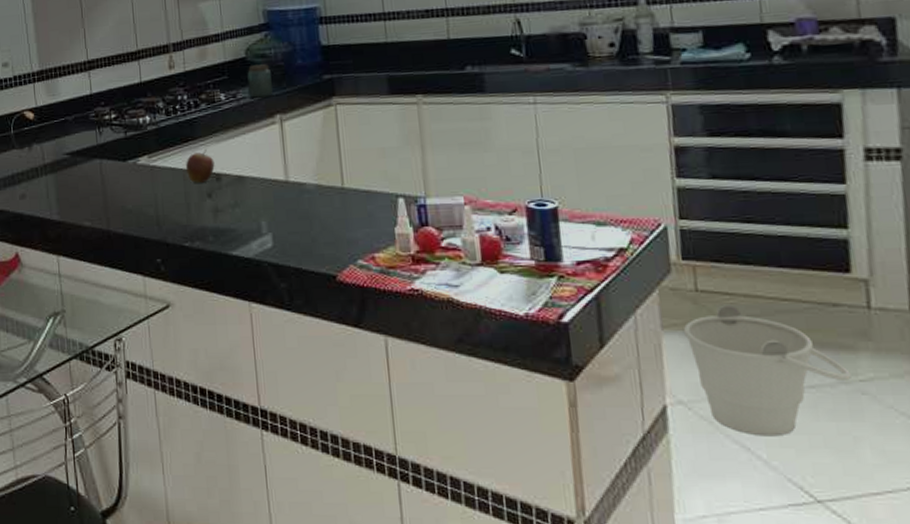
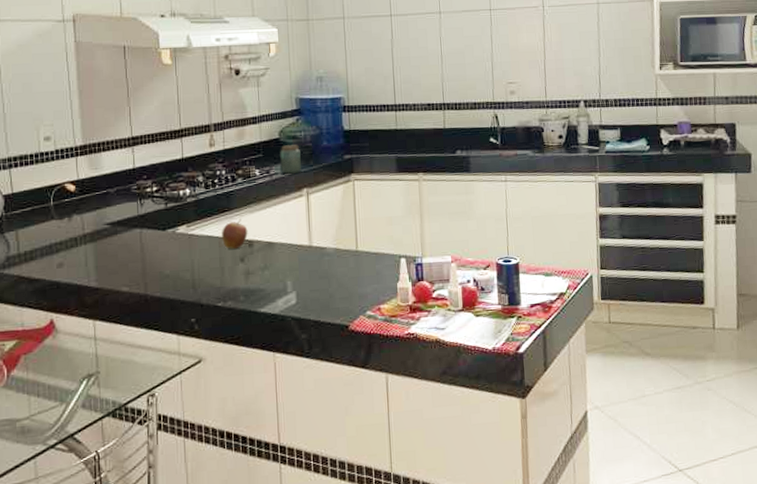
bucket: present [683,304,851,437] -> none [600,331,702,427]

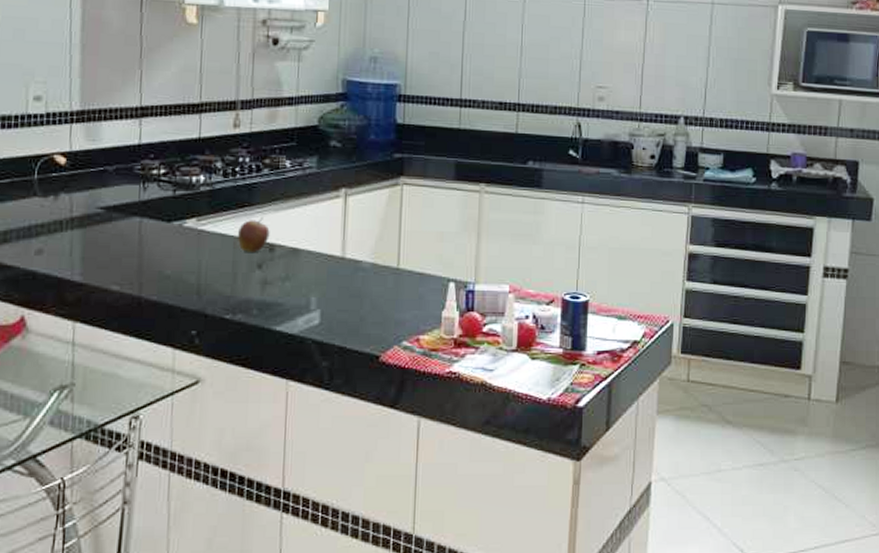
peanut butter: present [280,145,302,174] -> none [316,135,342,169]

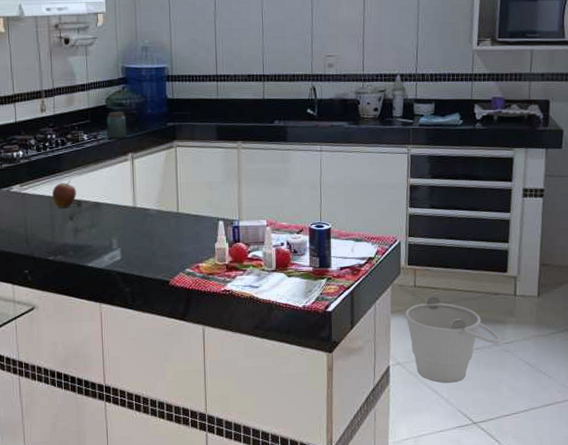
peanut butter: none [316,135,342,169] -> present [107,112,128,139]
bucket: none [673,393,789,508] -> present [404,295,501,383]

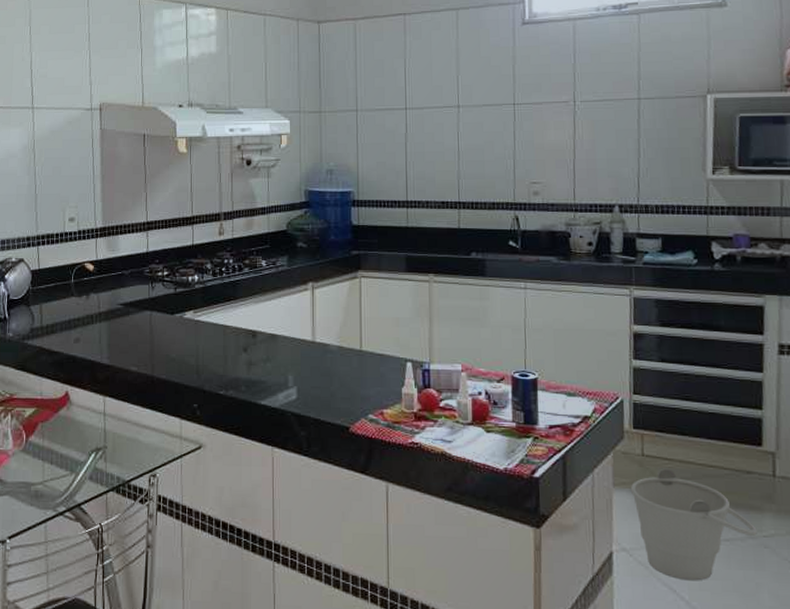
fruit: present [51,180,77,208] -> none [226,309,252,338]
peanut butter: present [107,112,128,139] -> none [287,237,309,266]

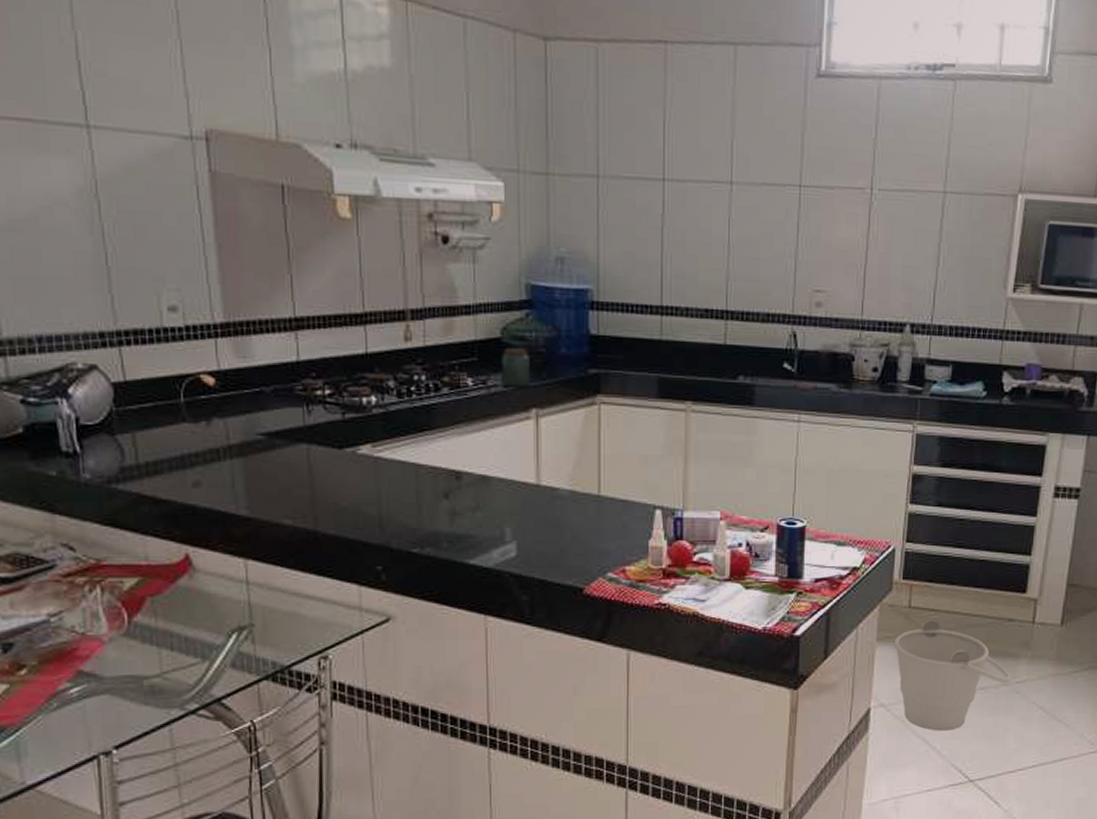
peanut butter: none [287,237,309,266] -> present [501,348,531,387]

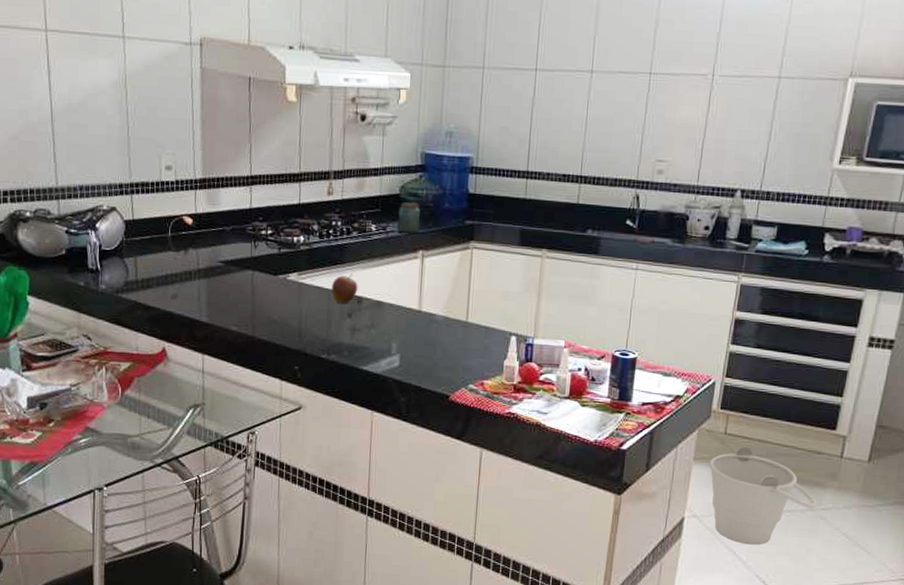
fruit: none [418,442,455,481] -> present [331,274,358,303]

